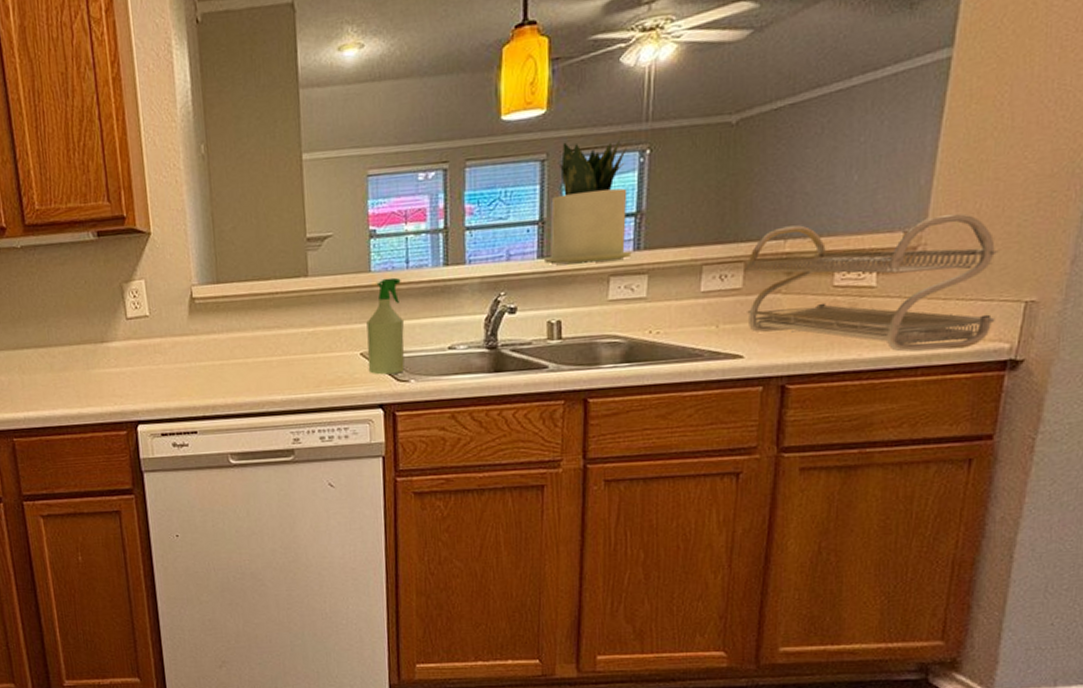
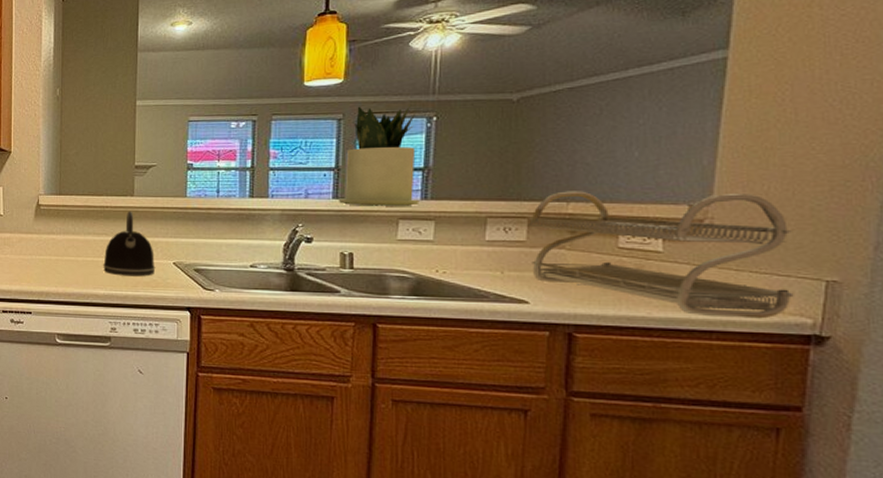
kettle: none [278,295,340,376] -> present [103,211,156,277]
spray bottle: present [366,277,405,375] -> none [179,203,213,283]

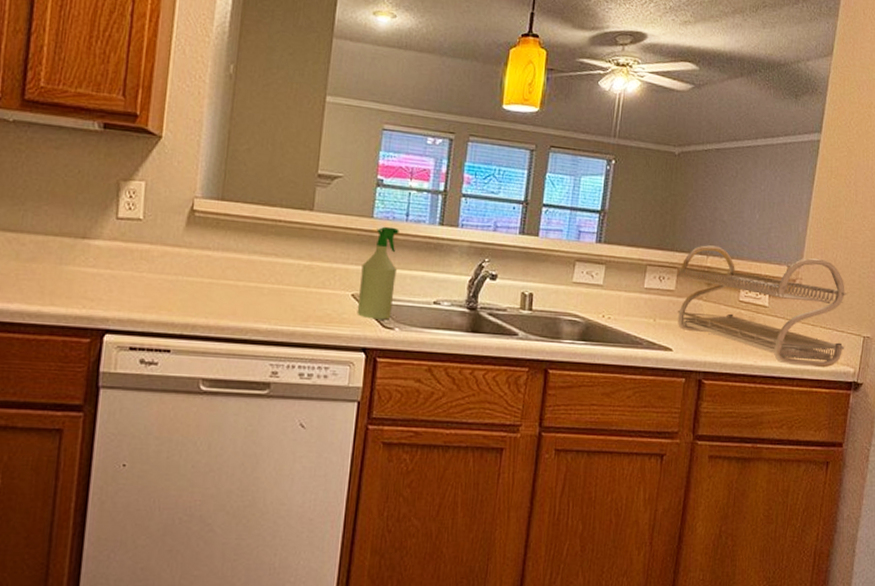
kettle: present [103,211,156,277] -> none [268,228,331,310]
spray bottle: none [179,203,213,283] -> present [356,226,399,320]
planter: present [338,104,421,206] -> none [524,139,599,248]

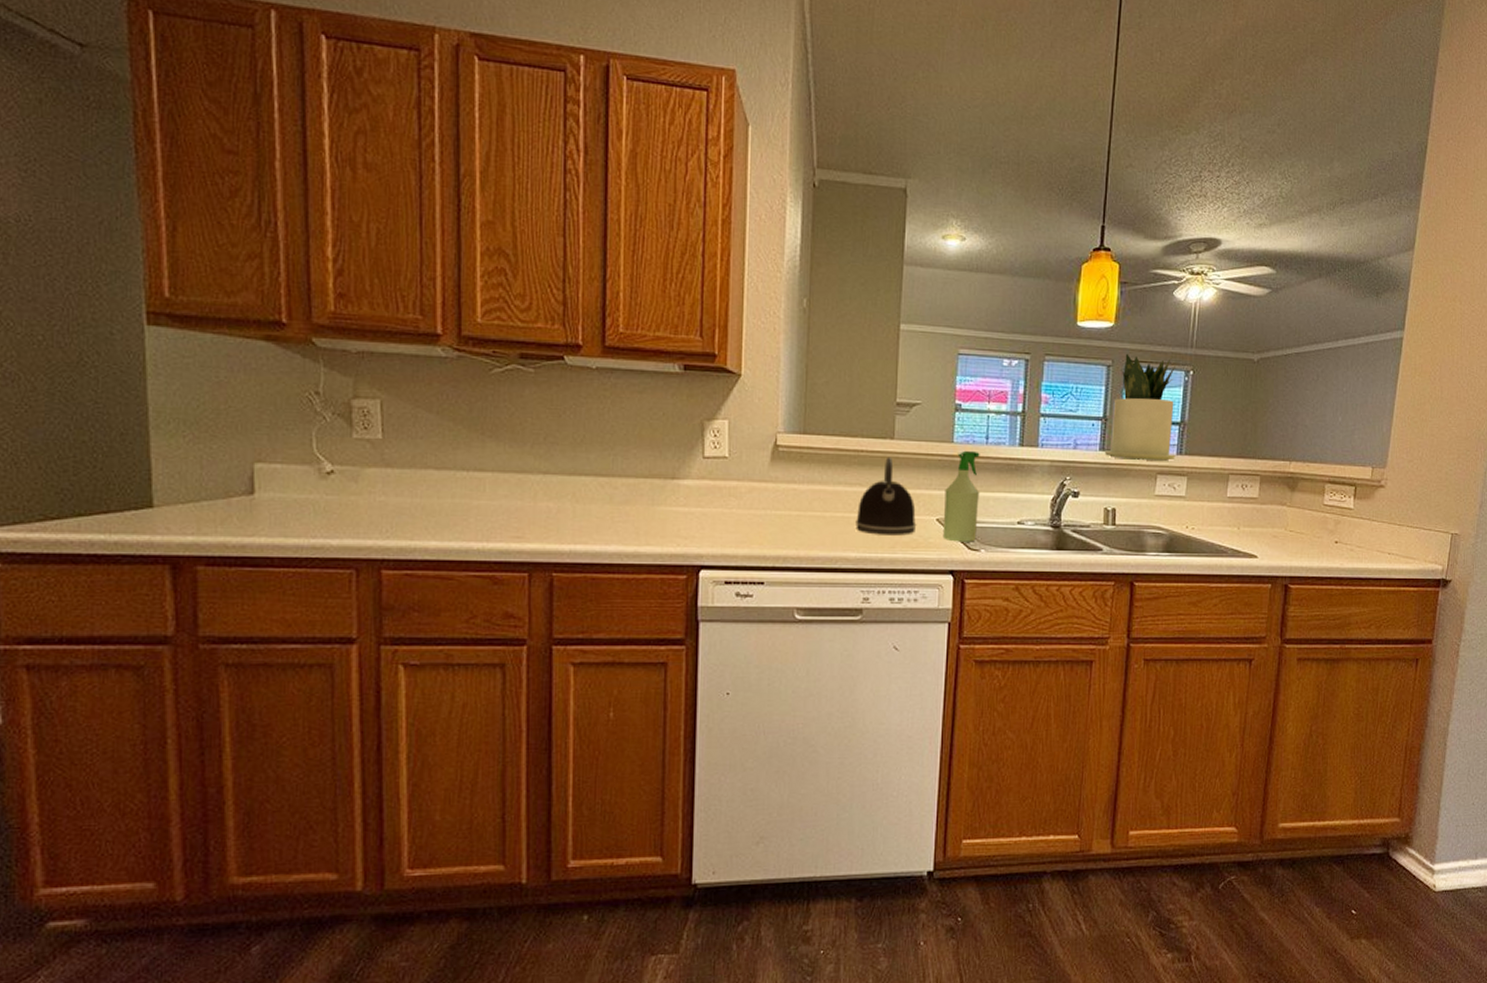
kettle: none [268,228,331,310] -> present [855,457,917,536]
planter: none [524,139,599,248] -> present [1104,353,1177,461]
dish rack: present [677,245,847,368] -> none [1260,451,1434,567]

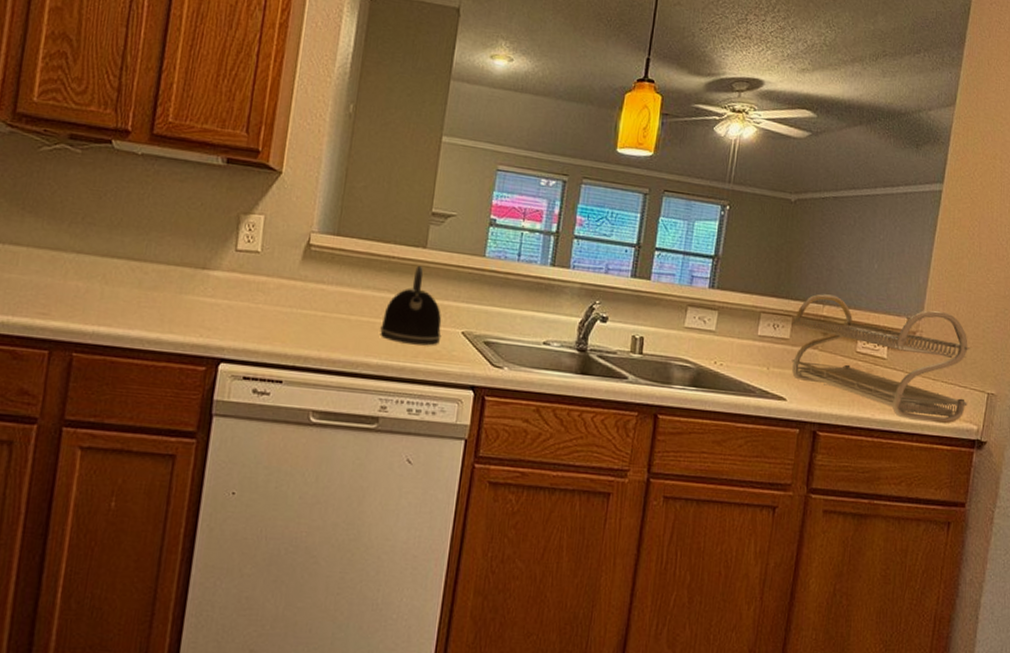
spray bottle: present [942,450,980,542] -> none [466,265,511,359]
planter: present [1104,353,1177,461] -> none [635,183,713,294]
dish rack: none [1260,451,1434,567] -> present [792,294,970,424]

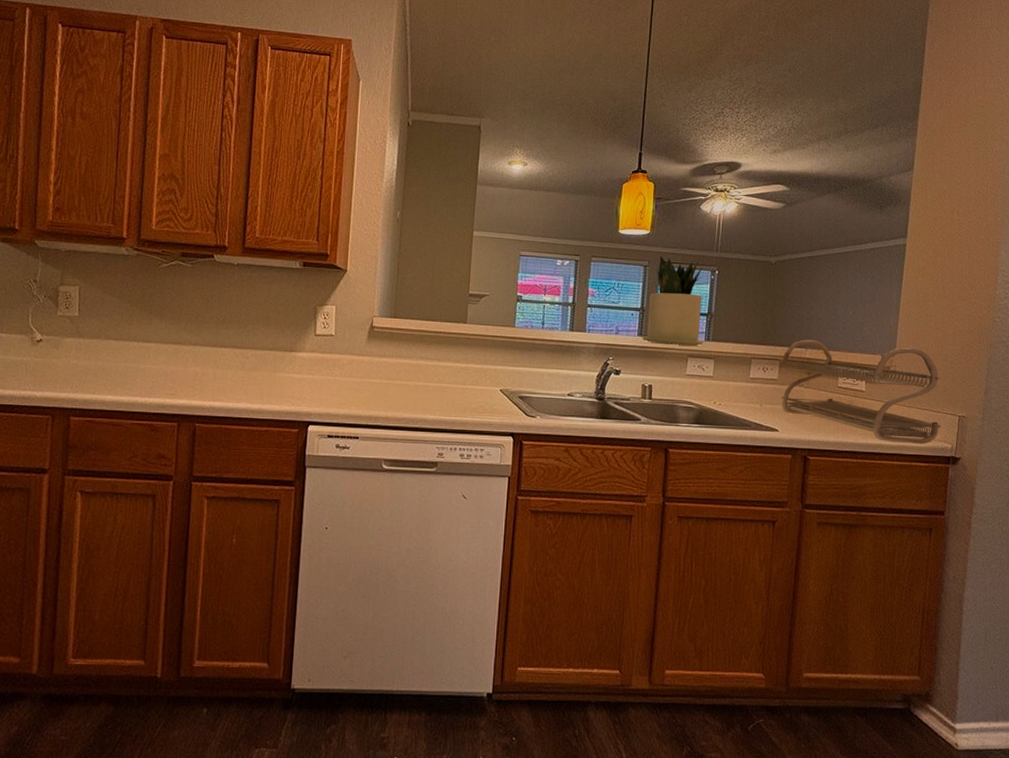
kettle: present [379,265,442,346] -> none [433,337,484,403]
planter: none [635,183,713,294] -> present [642,256,705,346]

